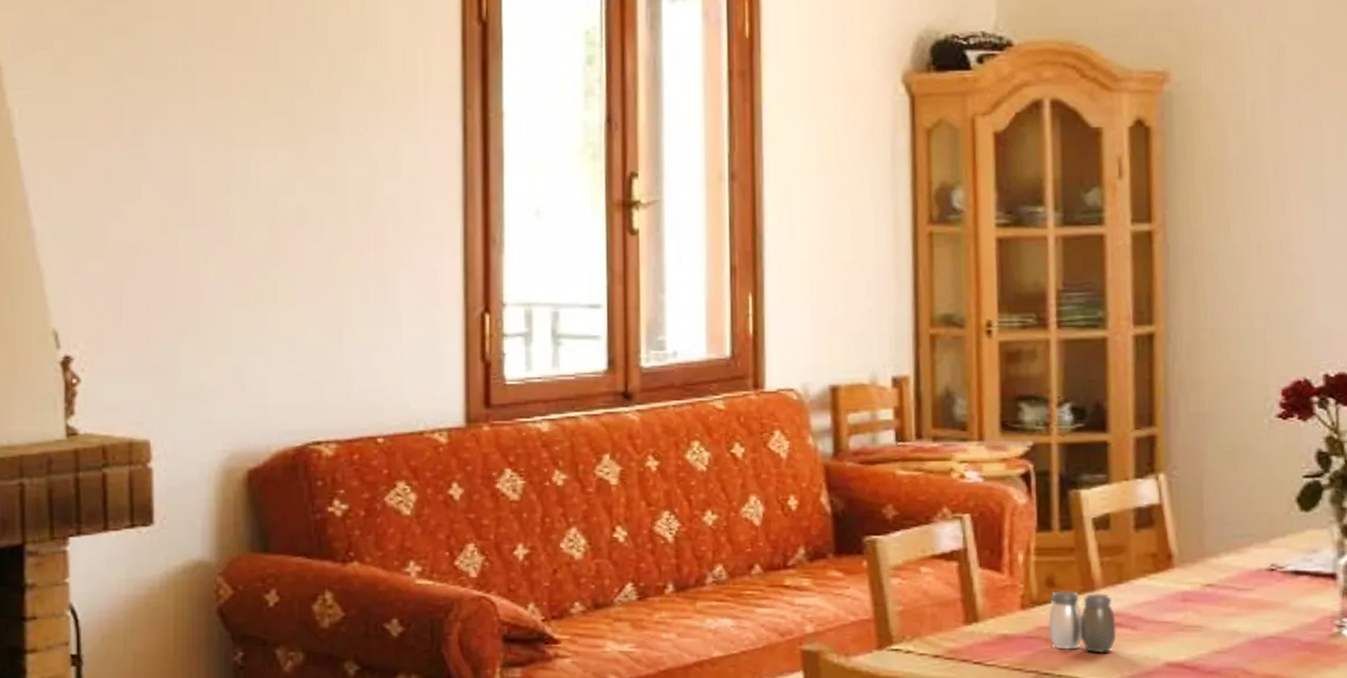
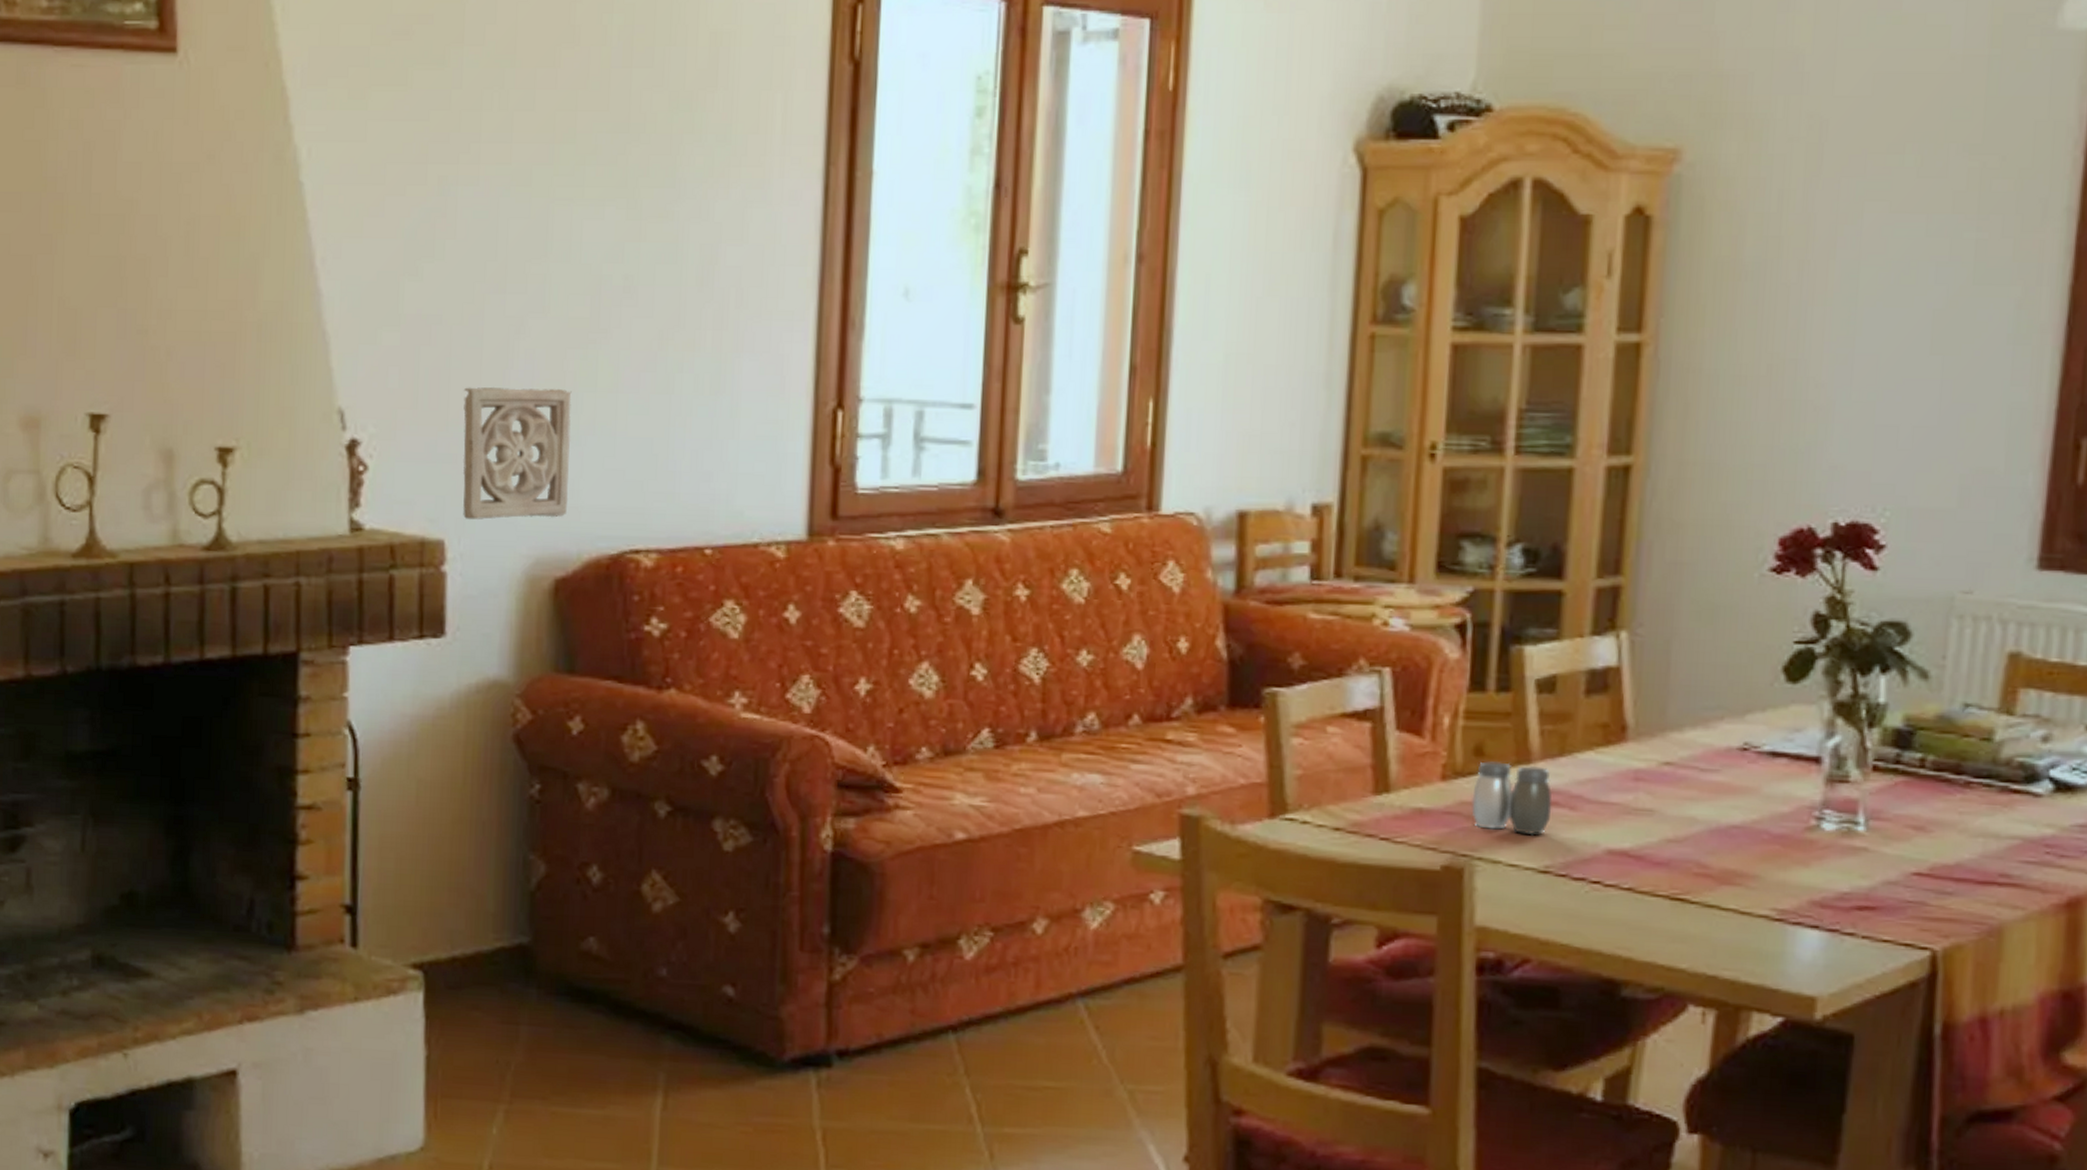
wall ornament: none [162,306,257,421] -> present [463,386,572,520]

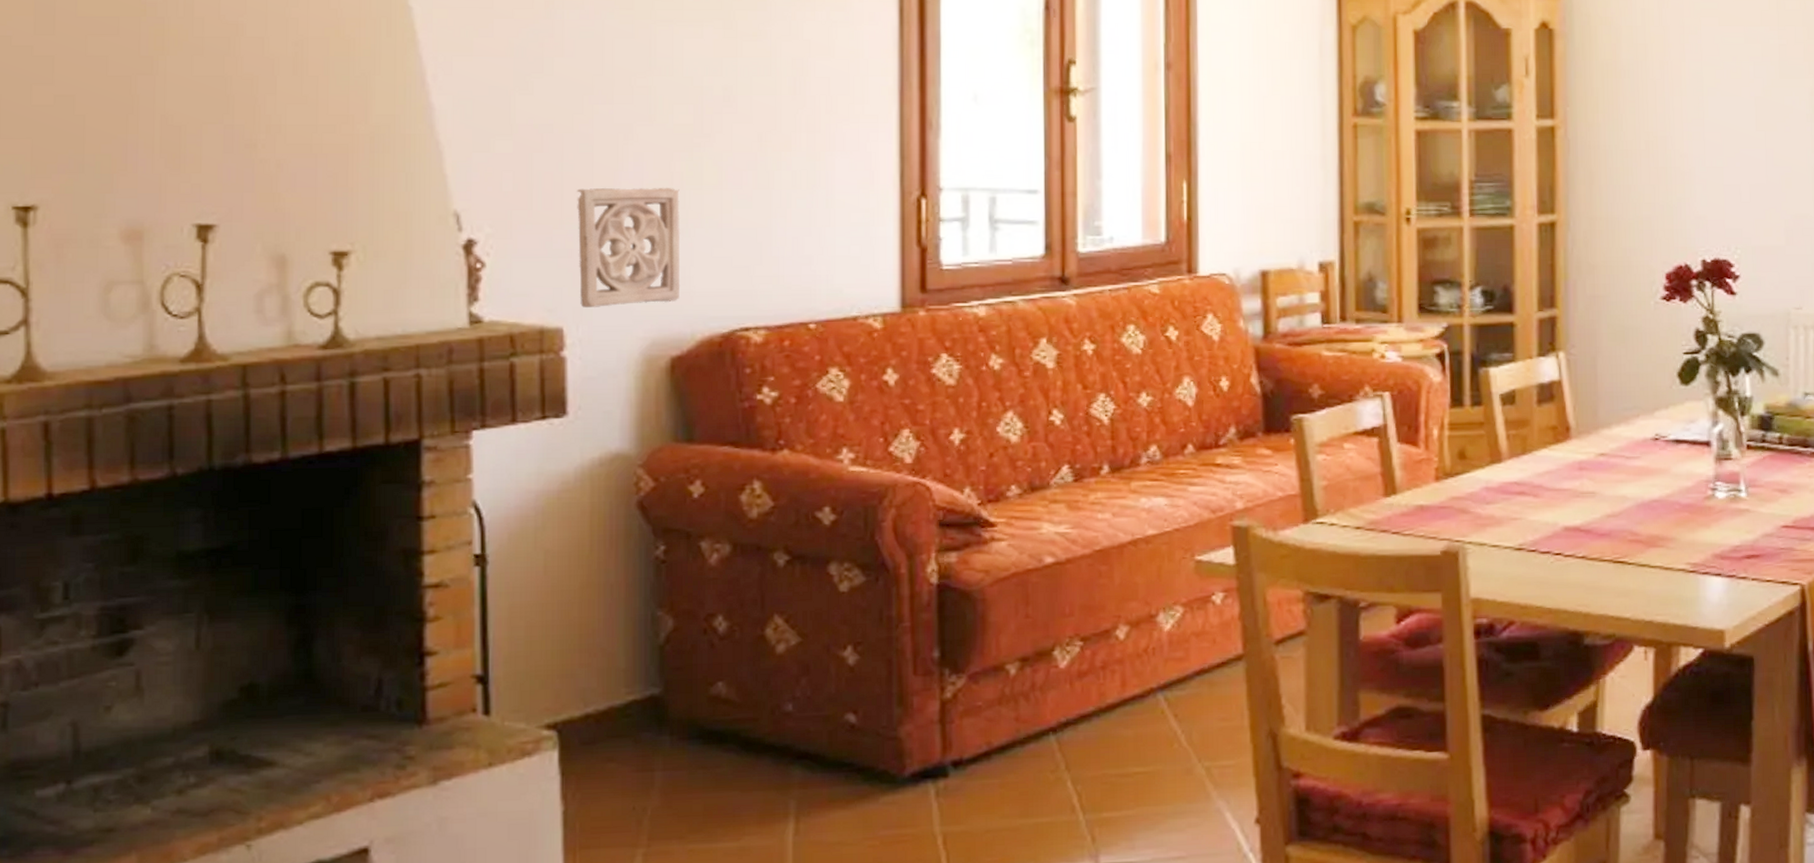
salt and pepper shaker: present [1471,761,1552,836] -> none [1460,463,1521,520]

